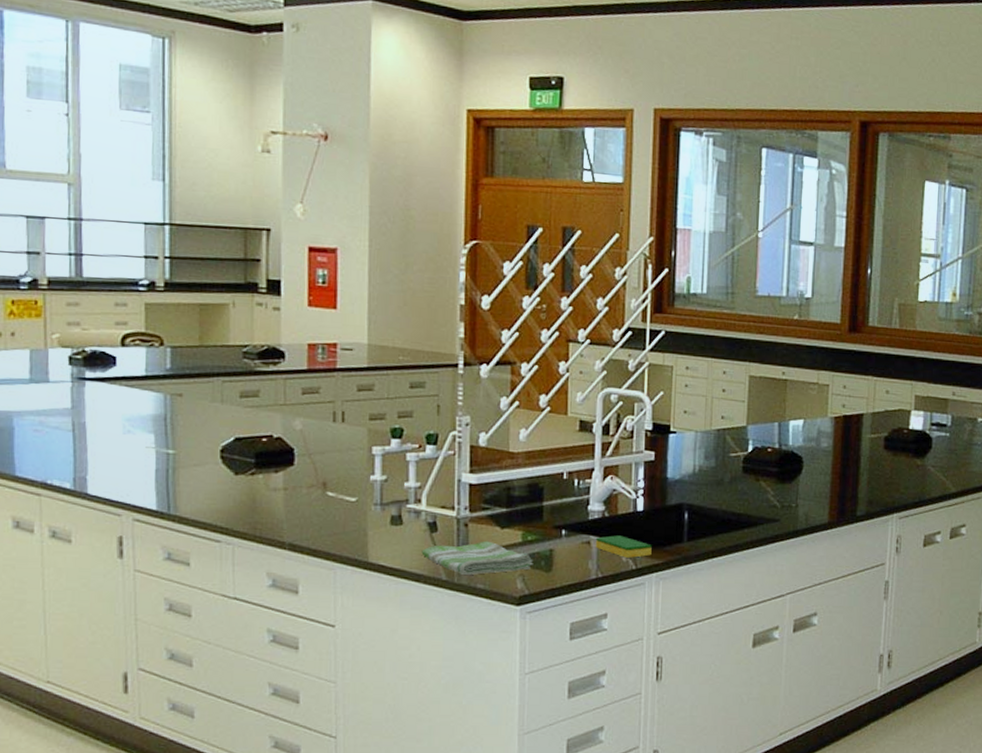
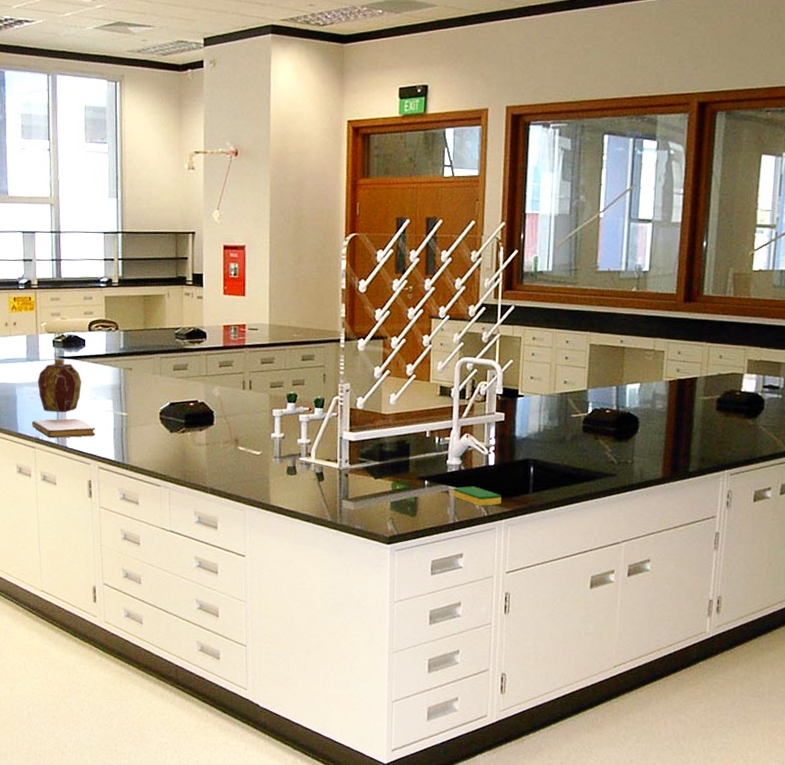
notebook: none [36,457,131,483] -> present [32,418,96,439]
flask: none [45,380,111,449] -> present [37,358,82,412]
dish towel: present [421,541,534,576] -> none [311,489,401,518]

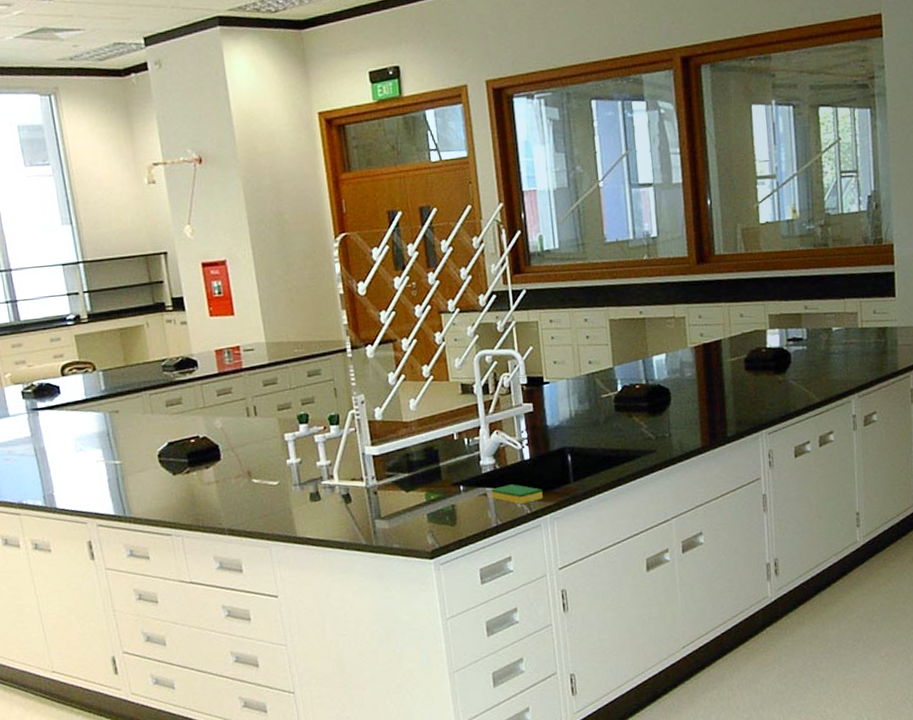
notebook: present [32,418,96,439] -> none [12,475,89,502]
flask: present [37,358,82,412] -> none [10,411,64,472]

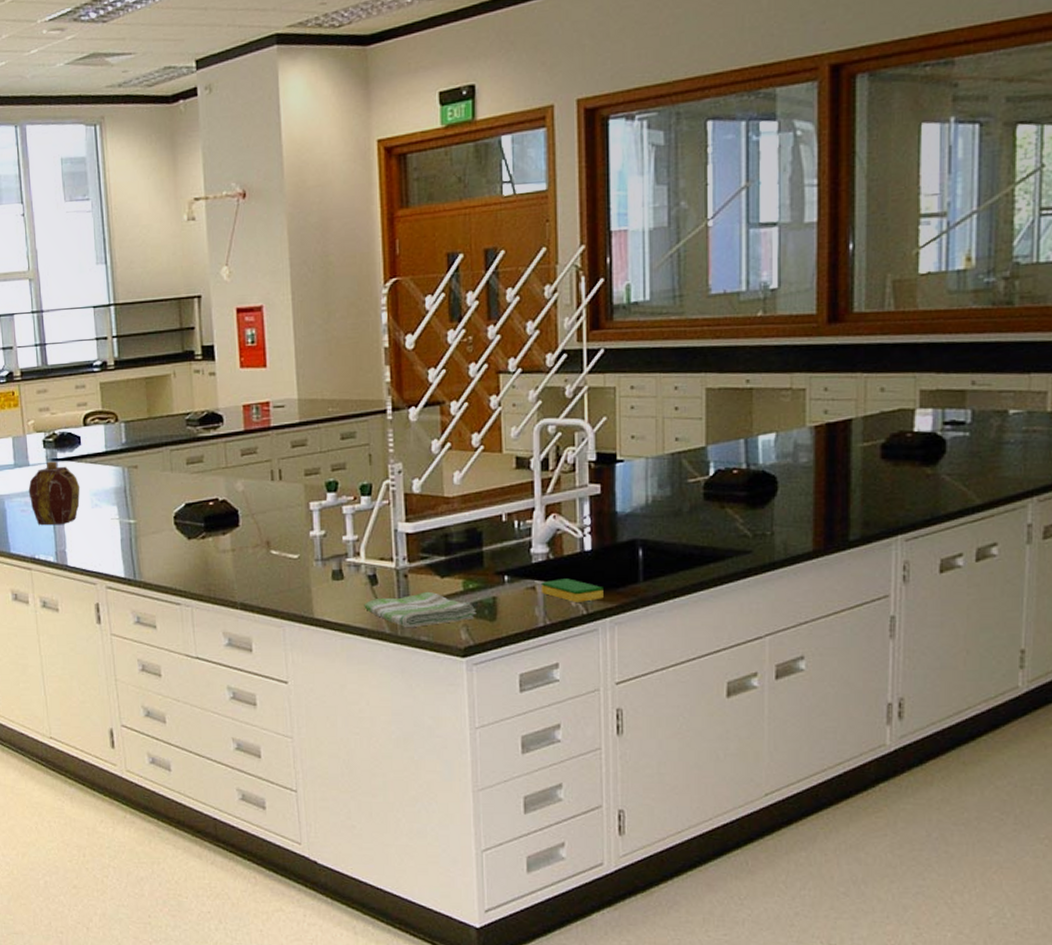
flask: none [10,411,64,472] -> present [28,461,80,525]
dish towel: none [341,504,439,538] -> present [364,591,477,628]

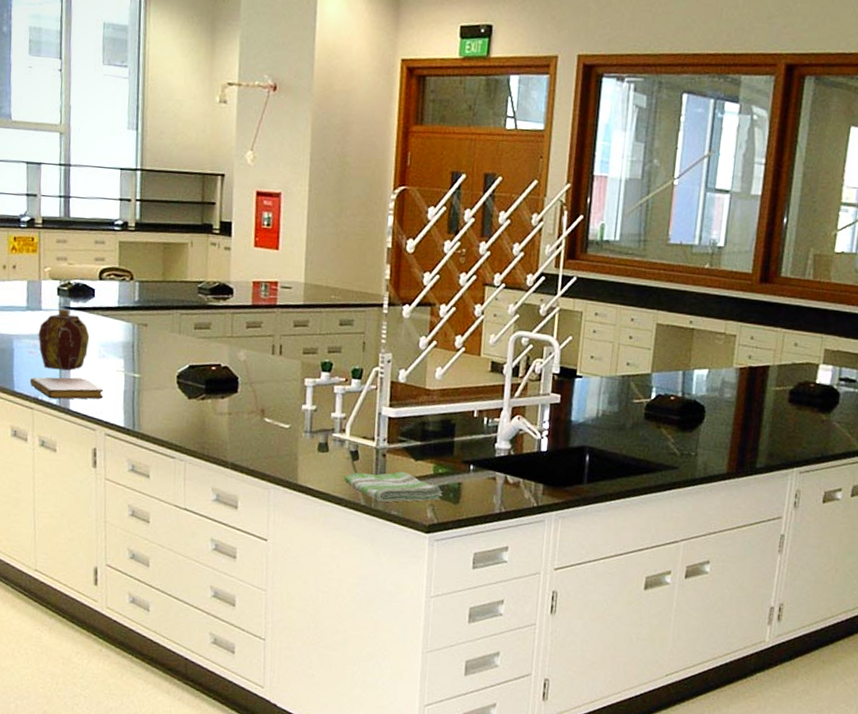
notebook: none [26,531,101,557] -> present [30,377,104,399]
dish sponge: present [540,578,604,602] -> none [500,473,553,496]

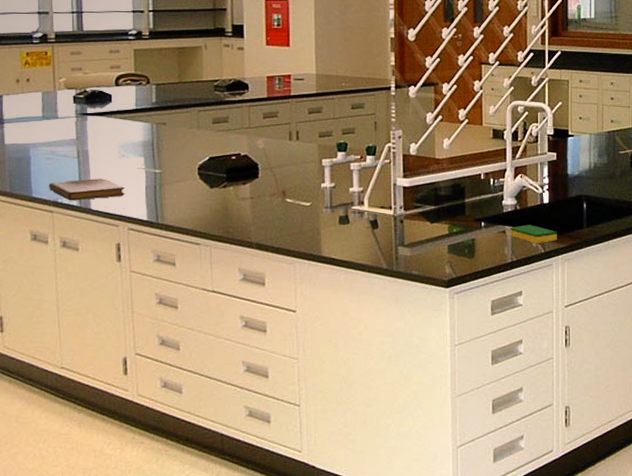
flask: present [38,309,90,370] -> none [55,115,108,172]
dish towel: present [344,471,443,503] -> none [365,234,459,264]
dish sponge: none [500,473,553,496] -> present [509,225,557,243]

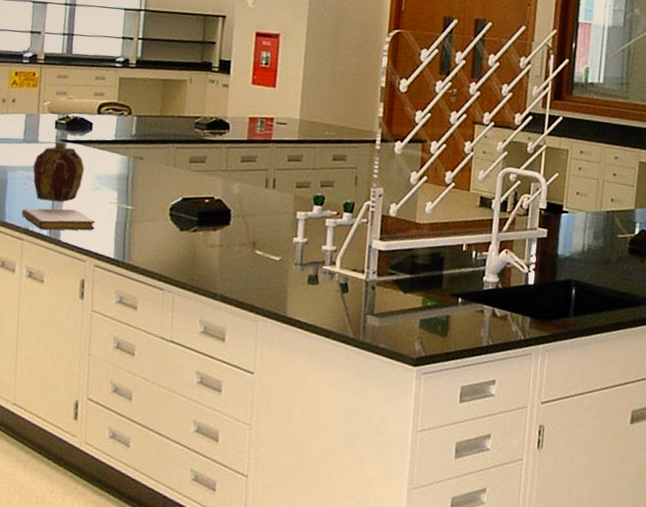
flask: none [55,115,108,172] -> present [33,141,85,201]
dish sponge: present [509,225,557,243] -> none [487,306,540,329]

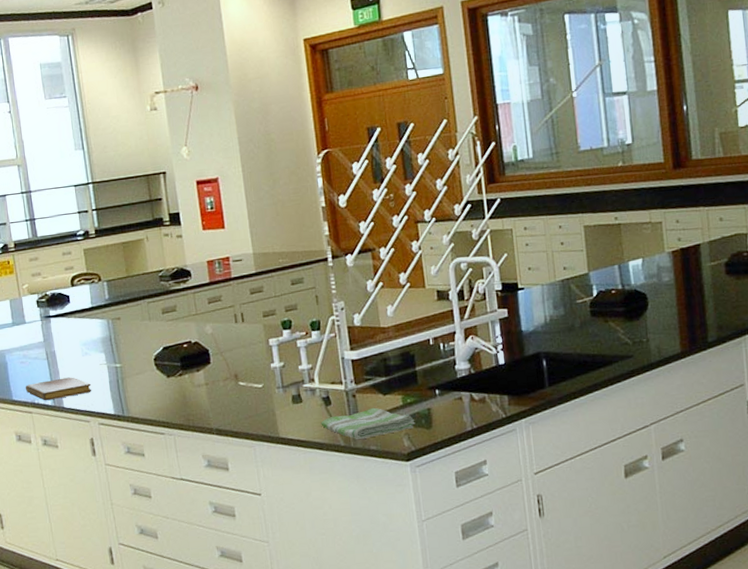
flask: present [33,141,85,201] -> none [26,318,72,374]
dish towel: none [332,303,431,335] -> present [321,407,415,440]

